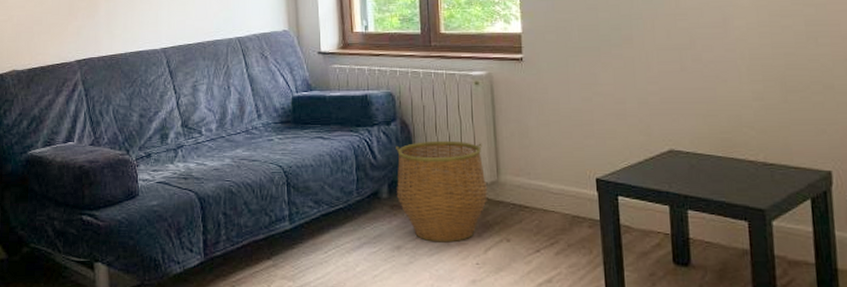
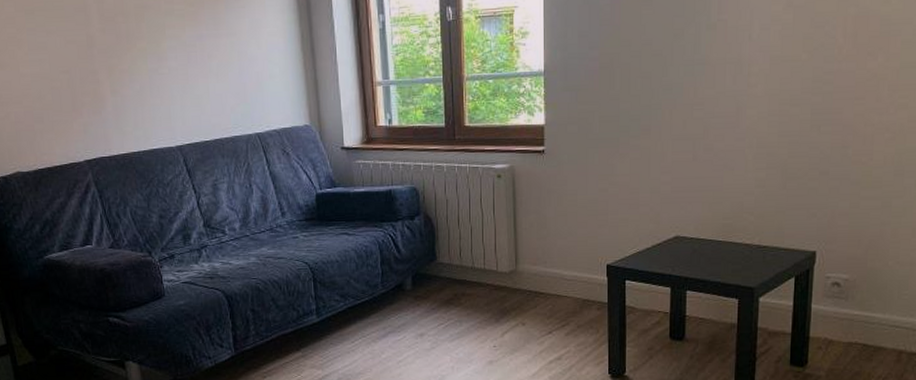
basket: present [396,140,488,243] -> none [419,233,507,329]

